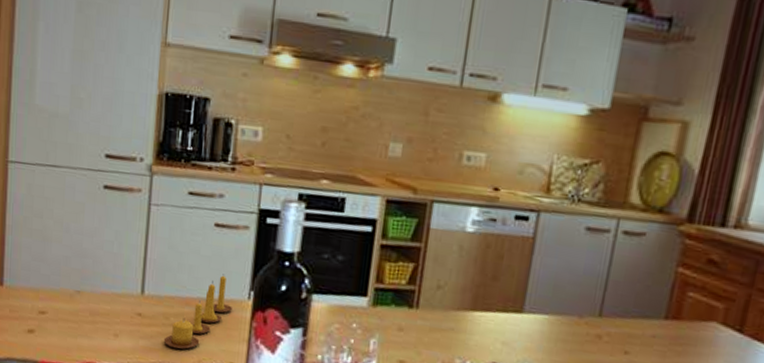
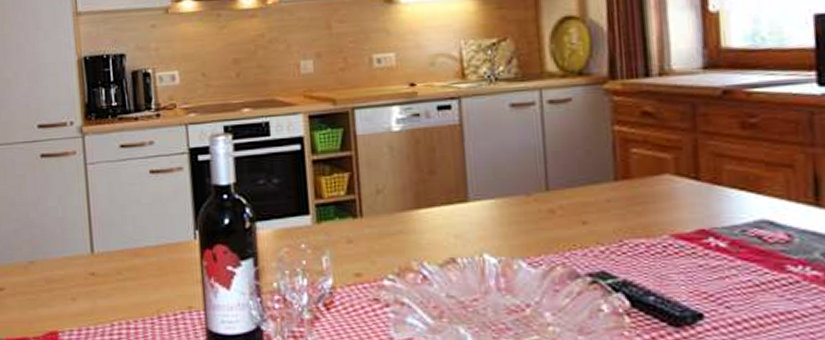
candle: present [163,274,232,350] -> none [120,218,181,301]

